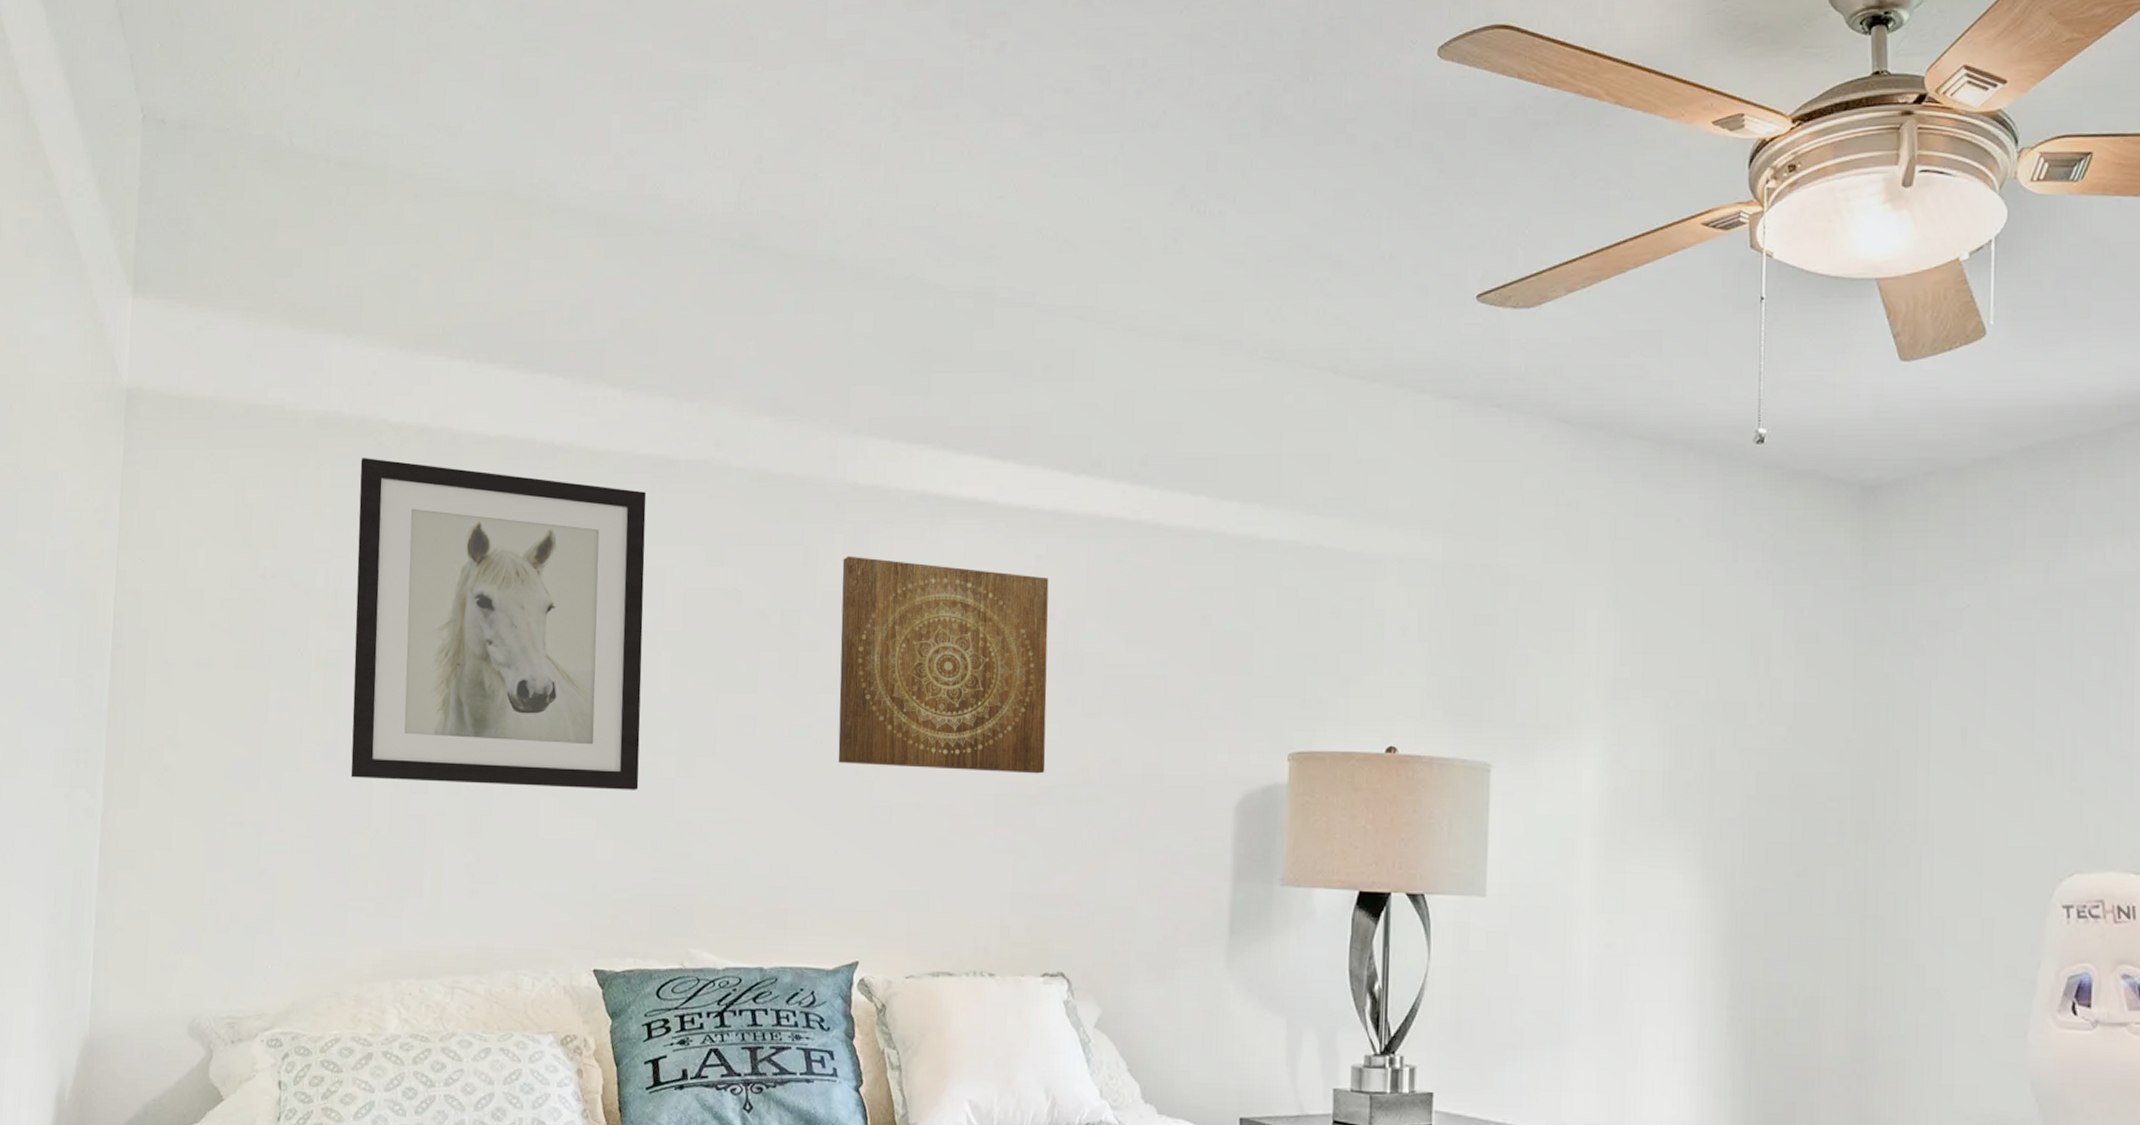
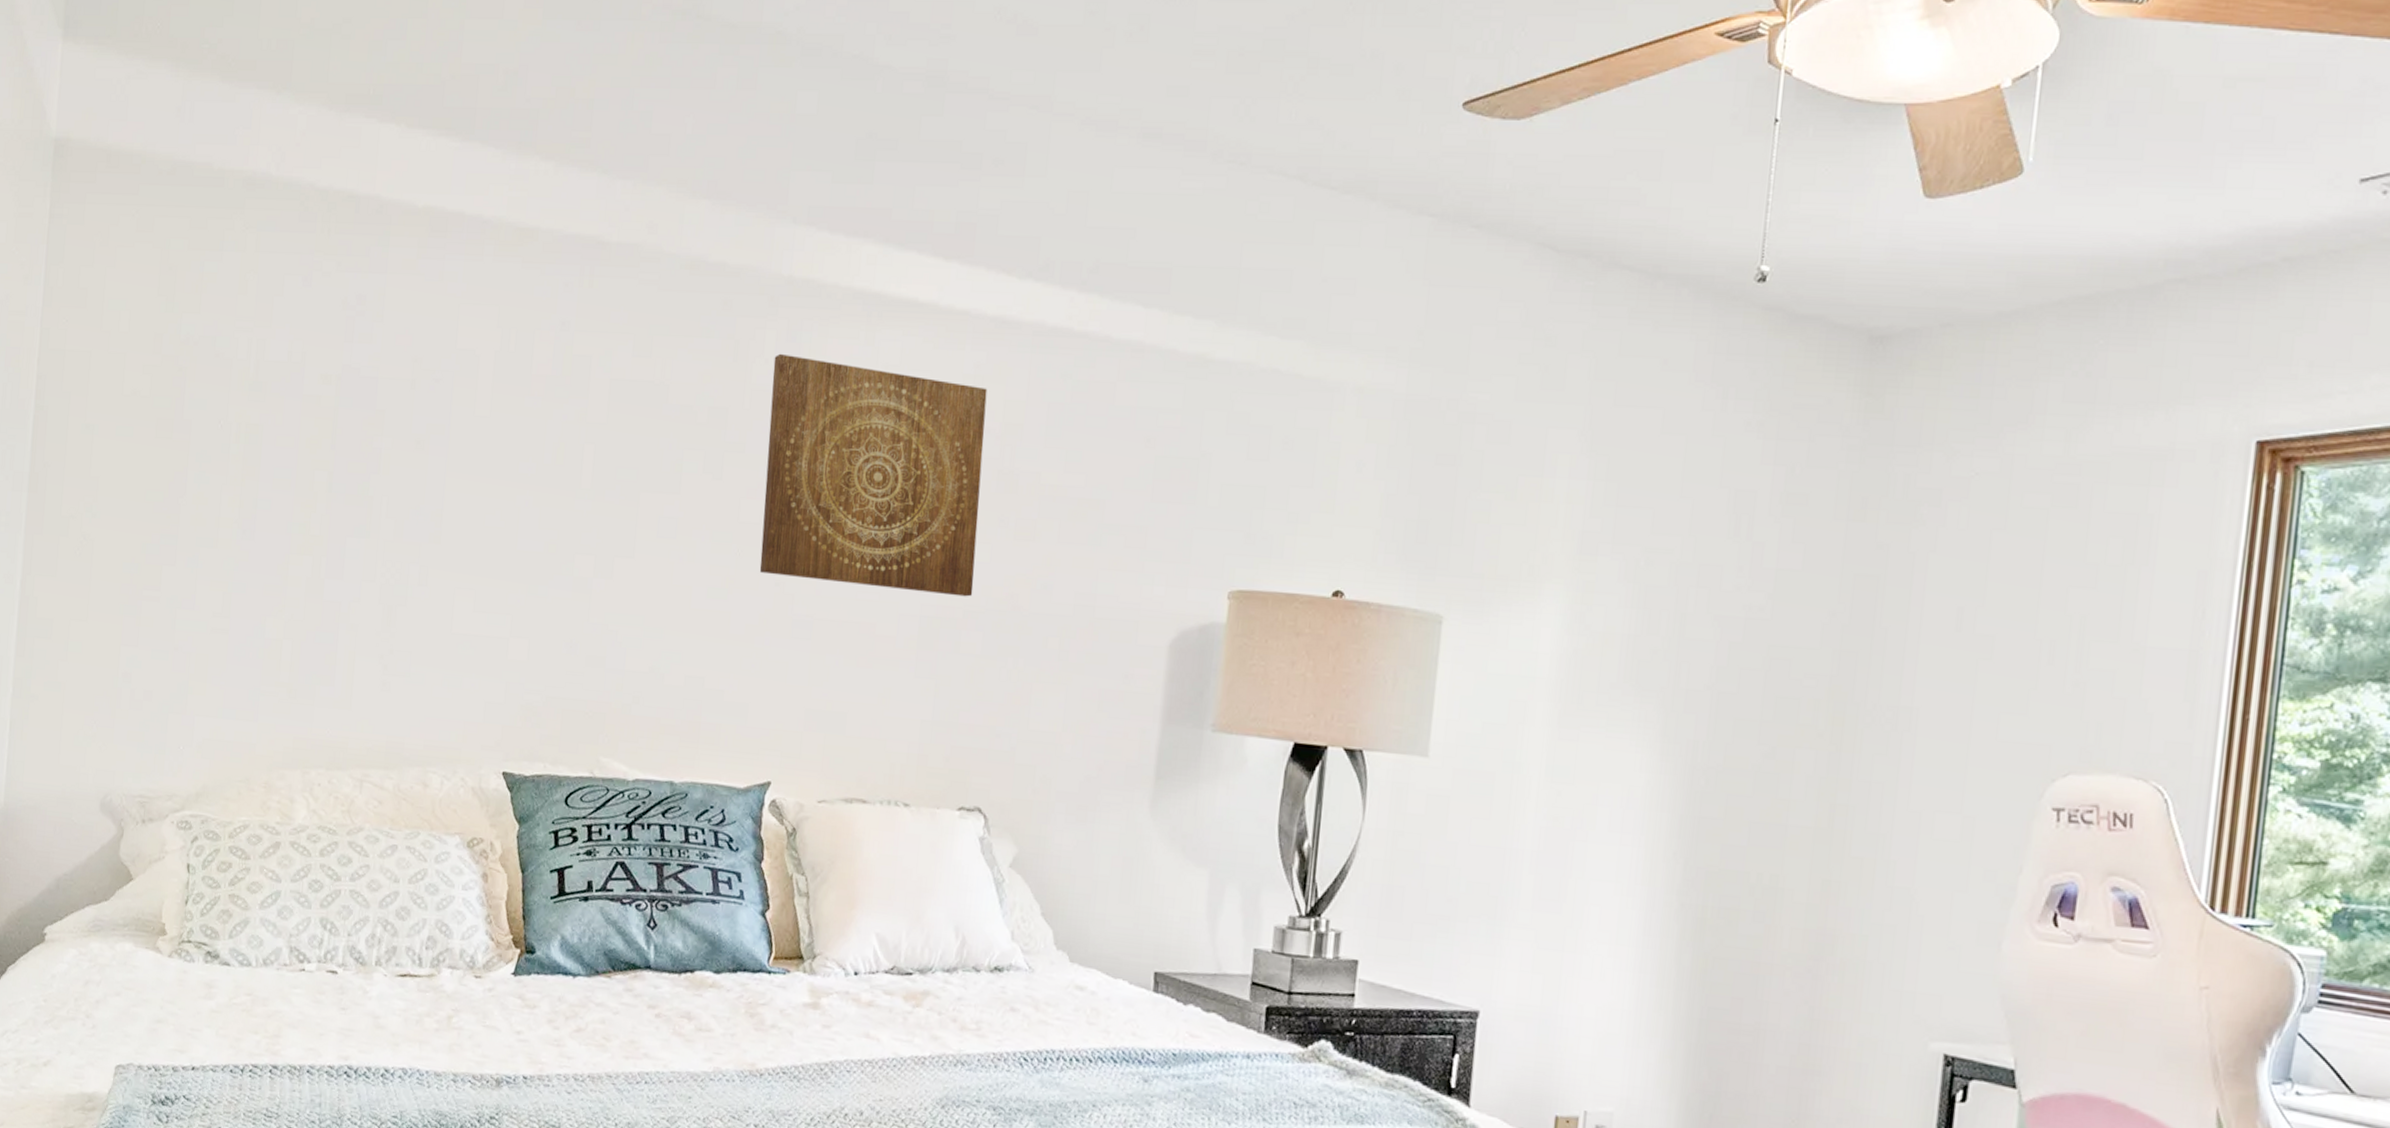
wall art: present [350,458,647,790] -> none [267,223,575,589]

